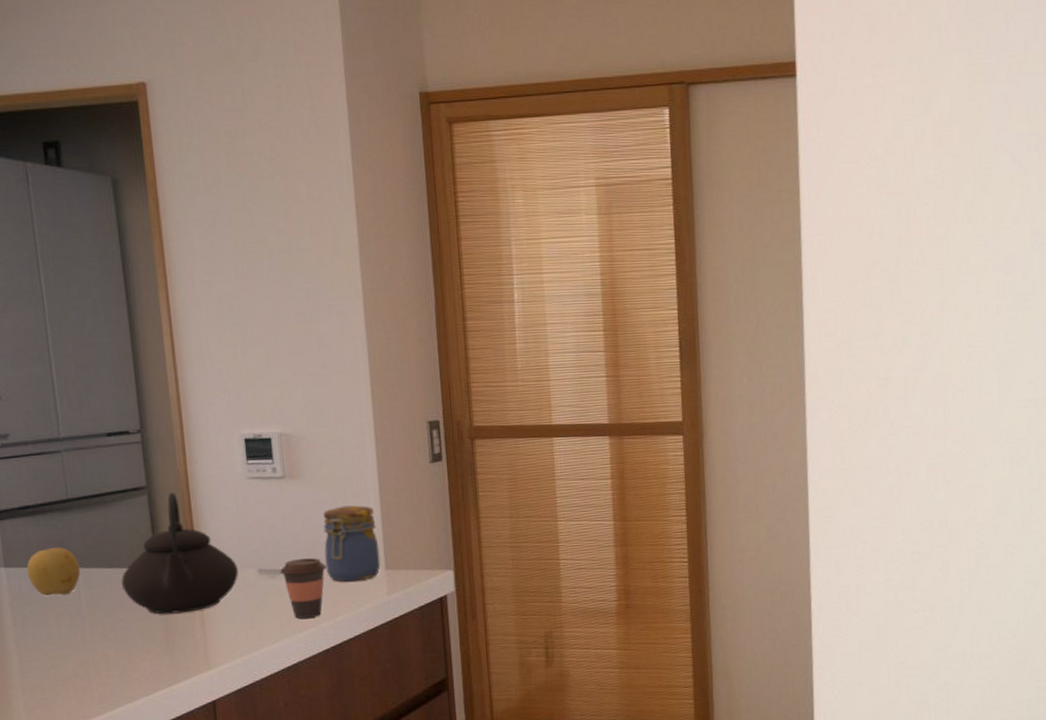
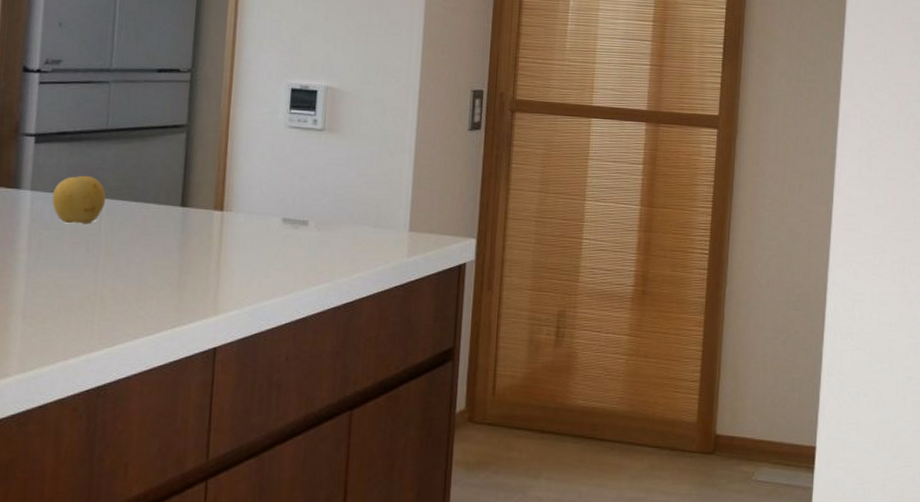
teapot: present [121,491,239,614] -> none [144,132,264,255]
coffee cup: present [280,558,327,619] -> none [304,211,352,272]
jar: present [323,505,381,582] -> none [350,164,407,240]

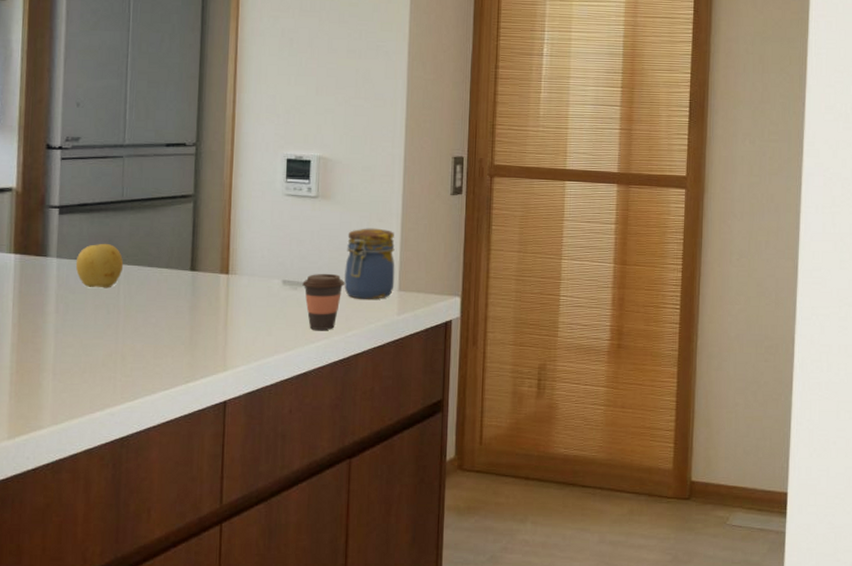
coffee cup: none [304,211,352,272] -> present [302,273,346,330]
jar: none [350,164,407,240] -> present [344,228,395,299]

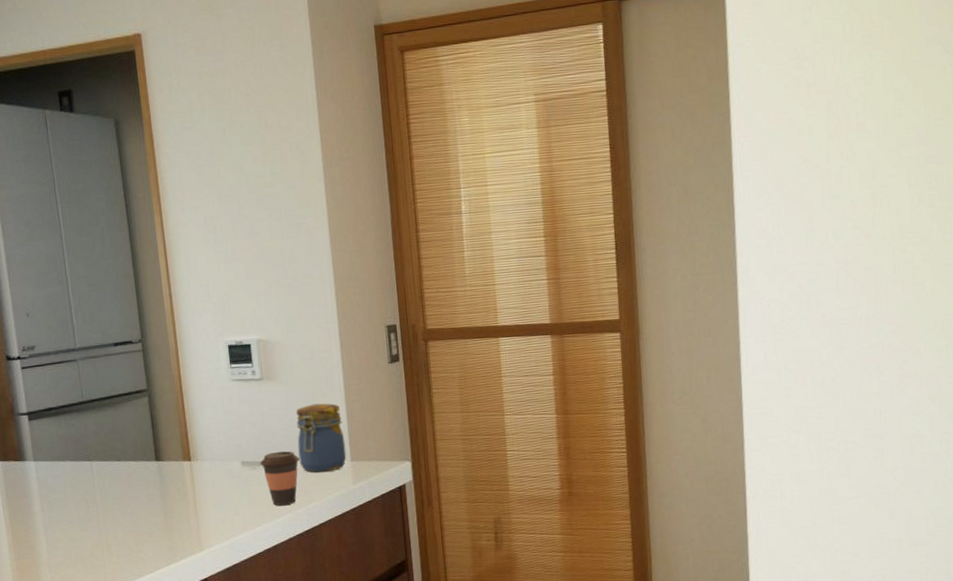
fruit: present [75,243,124,289] -> none [51,443,95,486]

